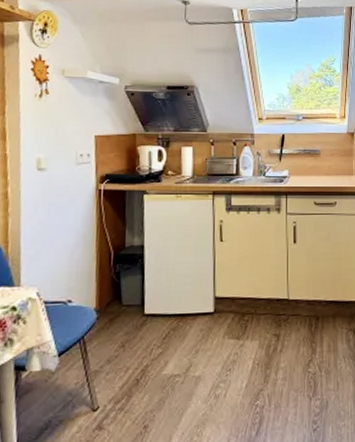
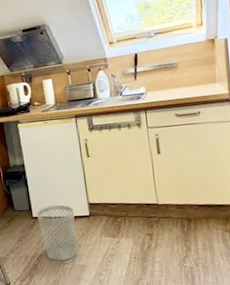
wastebasket: none [150,298,196,372] -> present [37,204,77,261]

